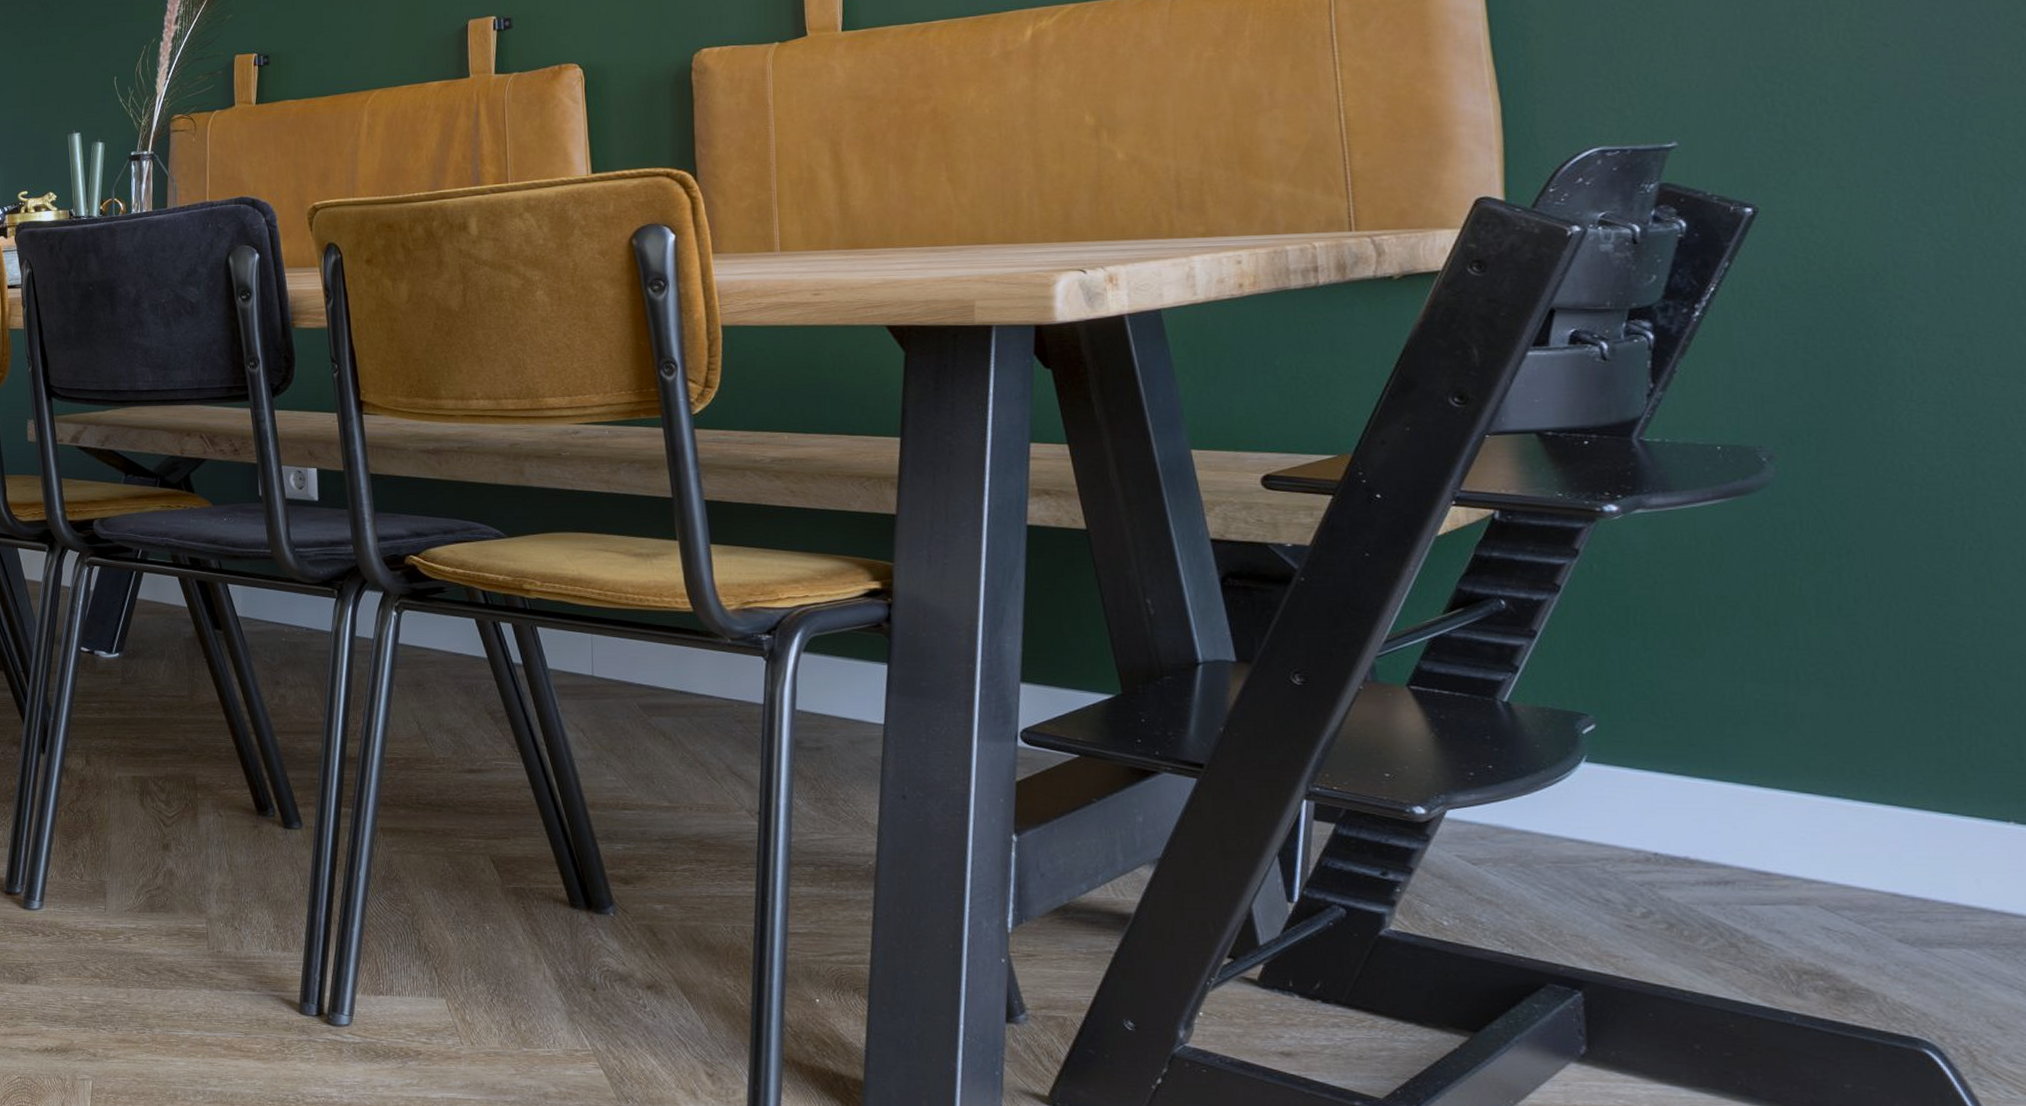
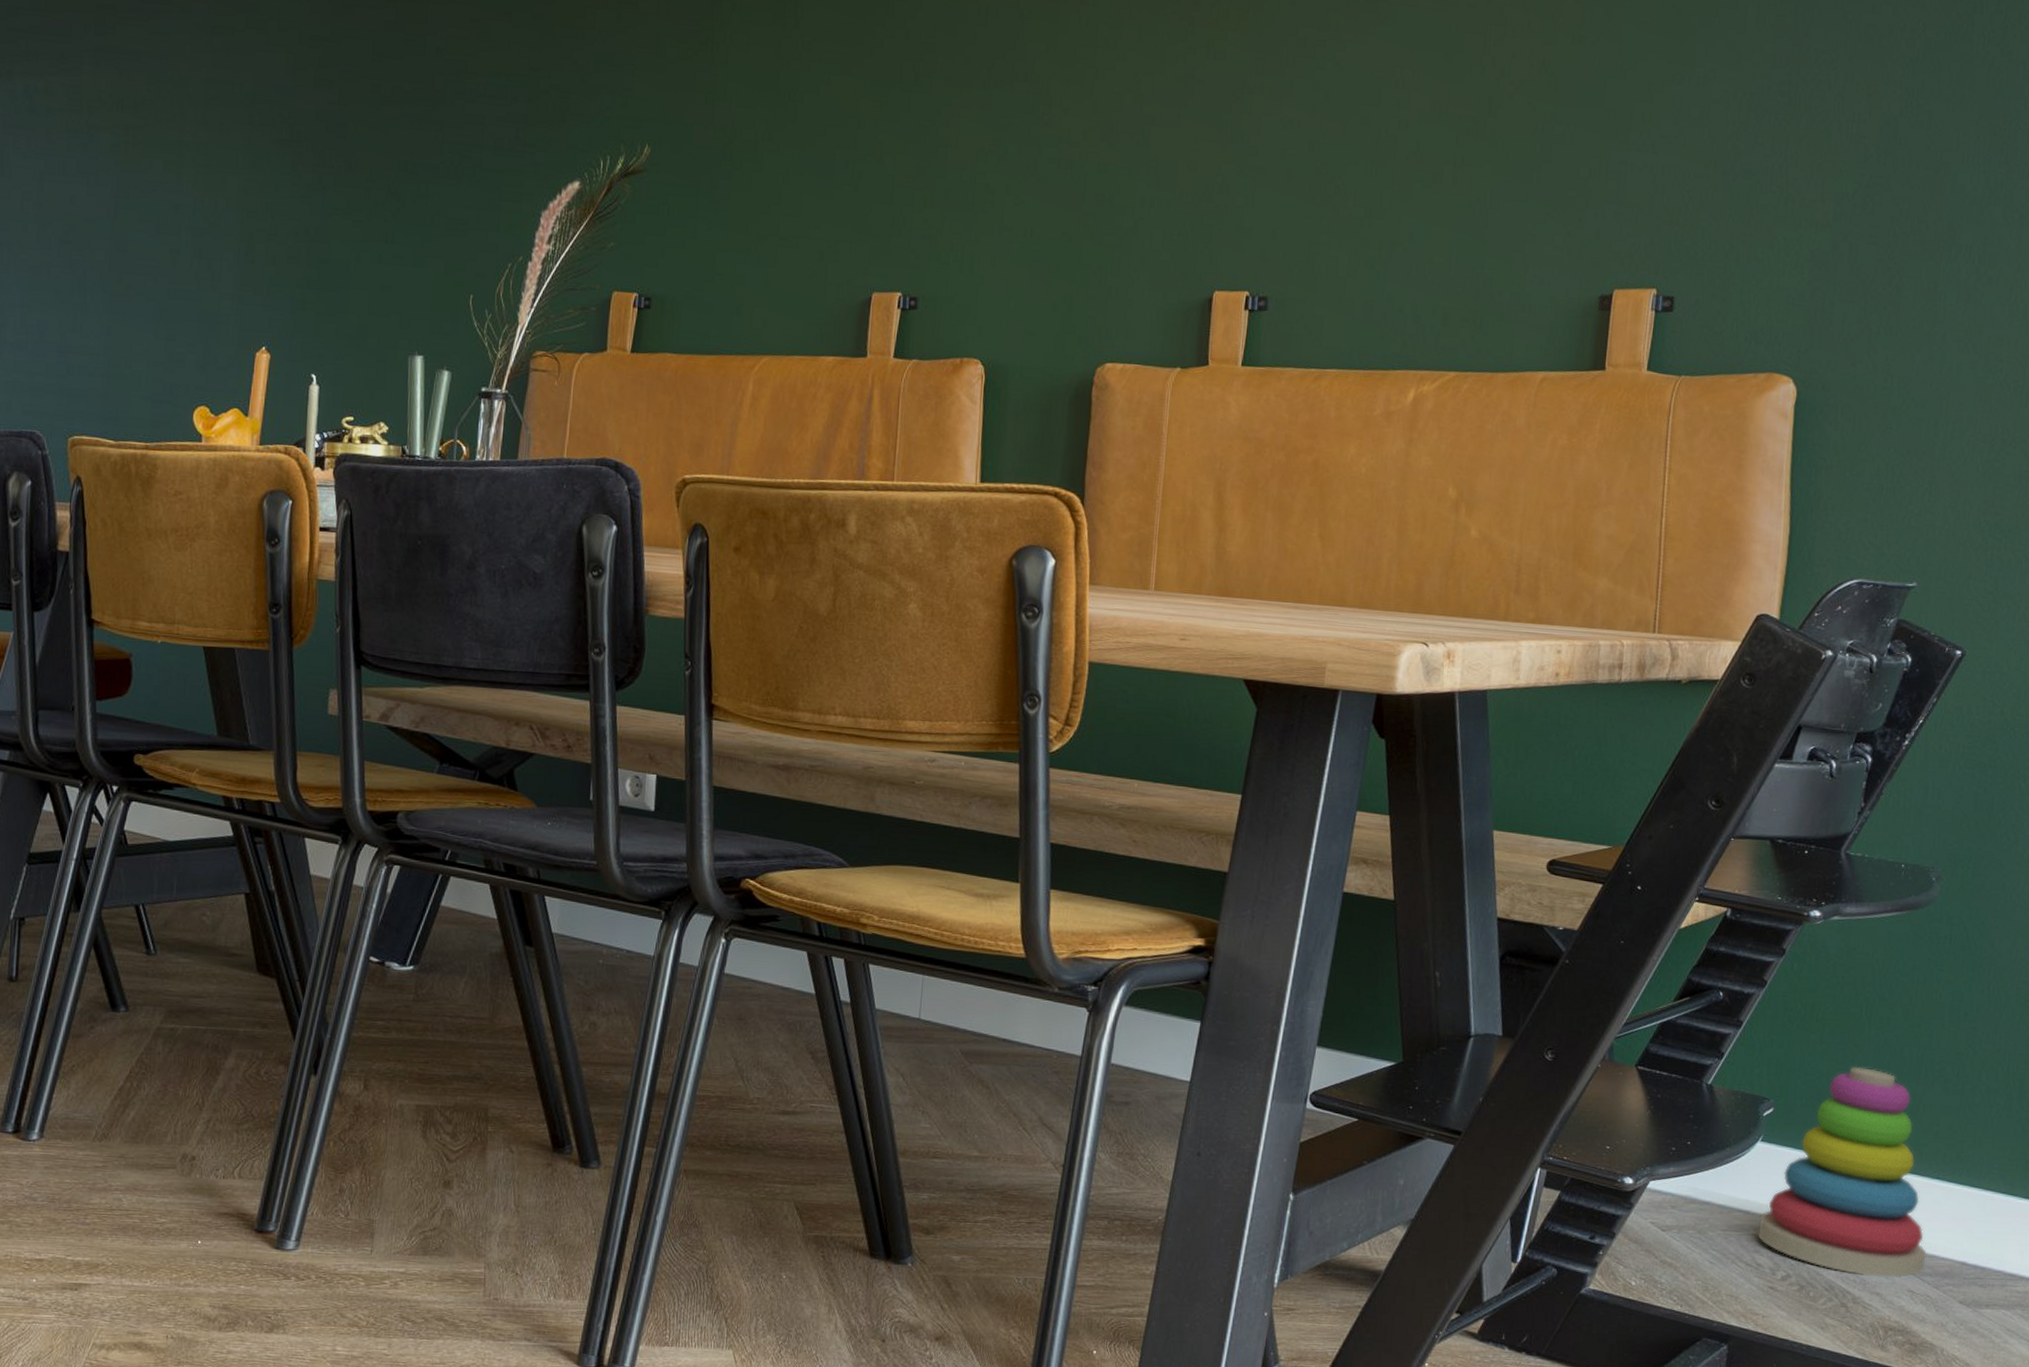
stacking toy: none [1598,673,1840,914] -> present [1756,1066,1927,1278]

